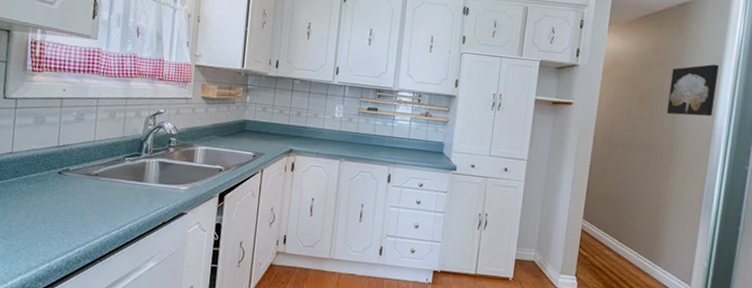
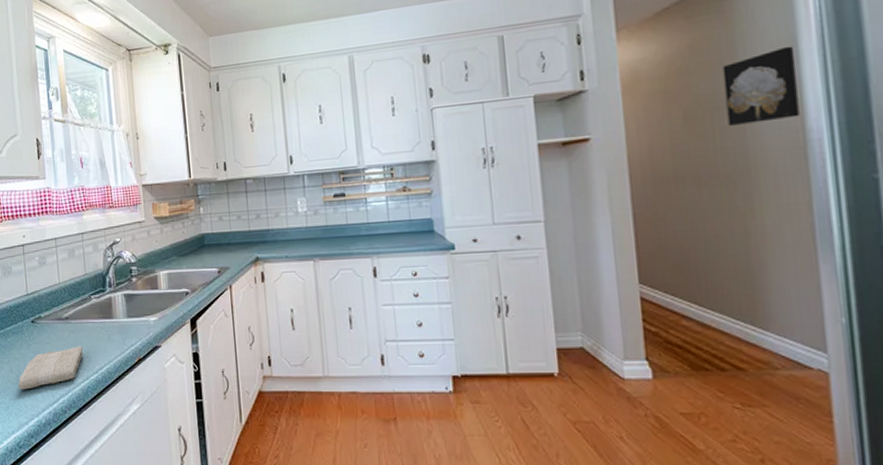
washcloth: none [32,202,109,236] -> present [17,346,84,390]

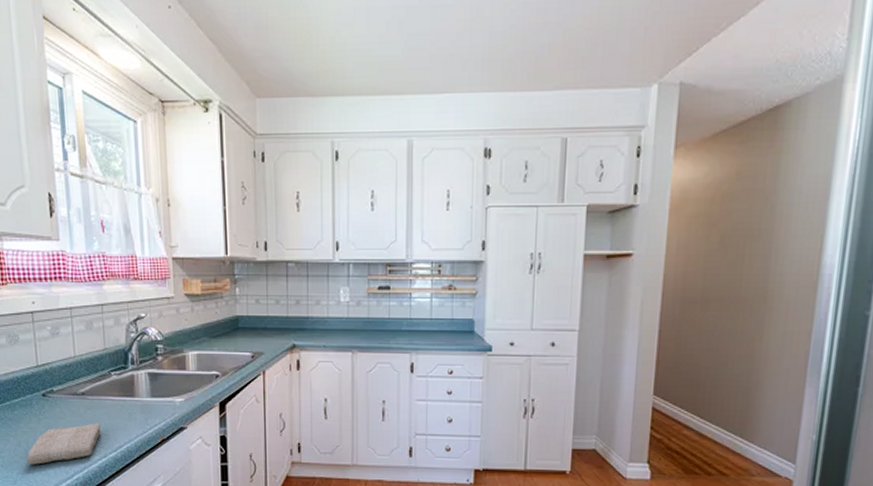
wall art: present [722,45,800,126] -> none [757,183,828,254]

